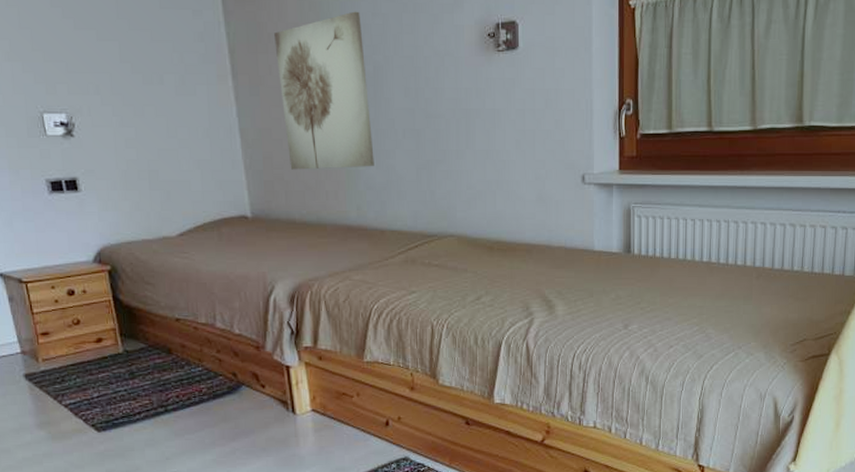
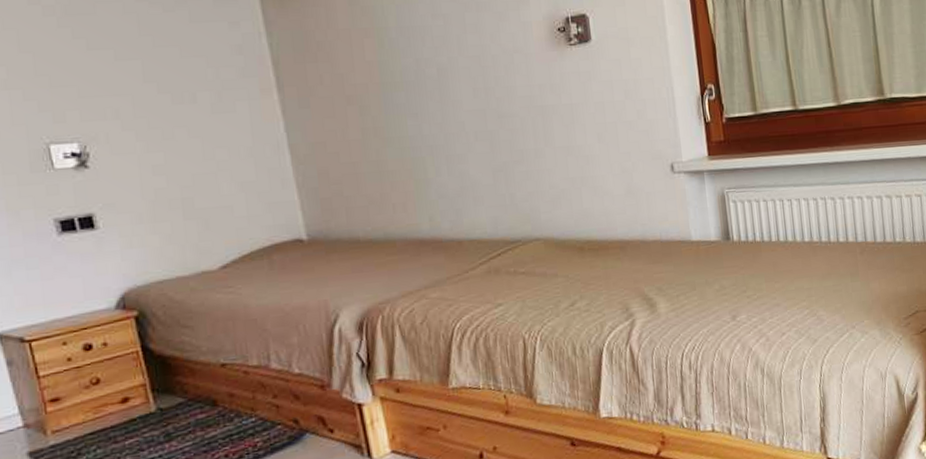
wall art: present [274,11,374,170] -> none [323,13,446,184]

